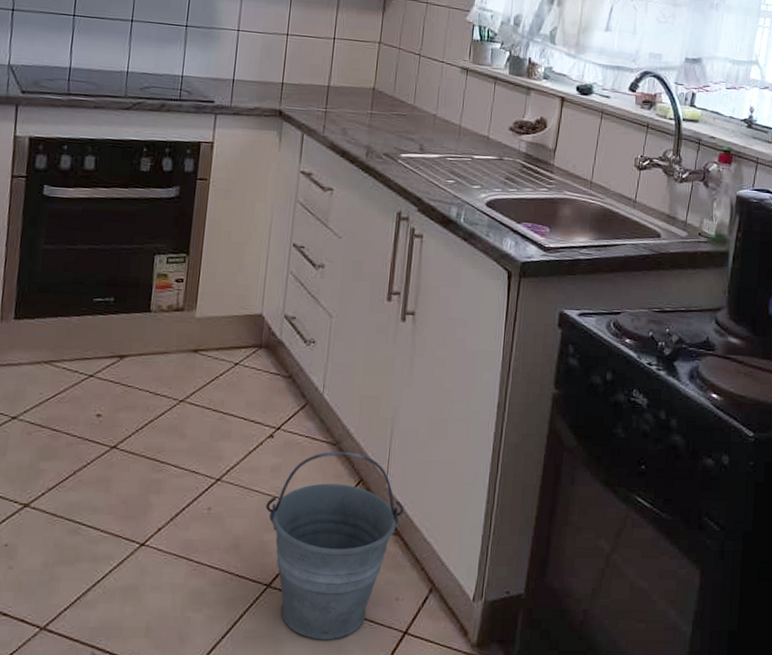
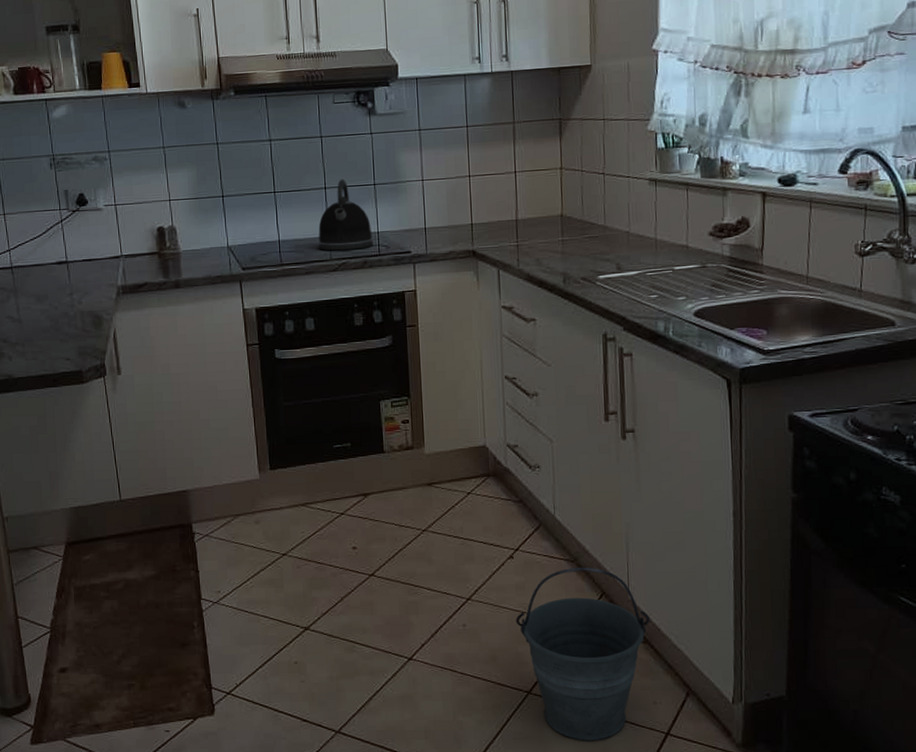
kettle: none [113,14,177,91] -> present [318,179,374,251]

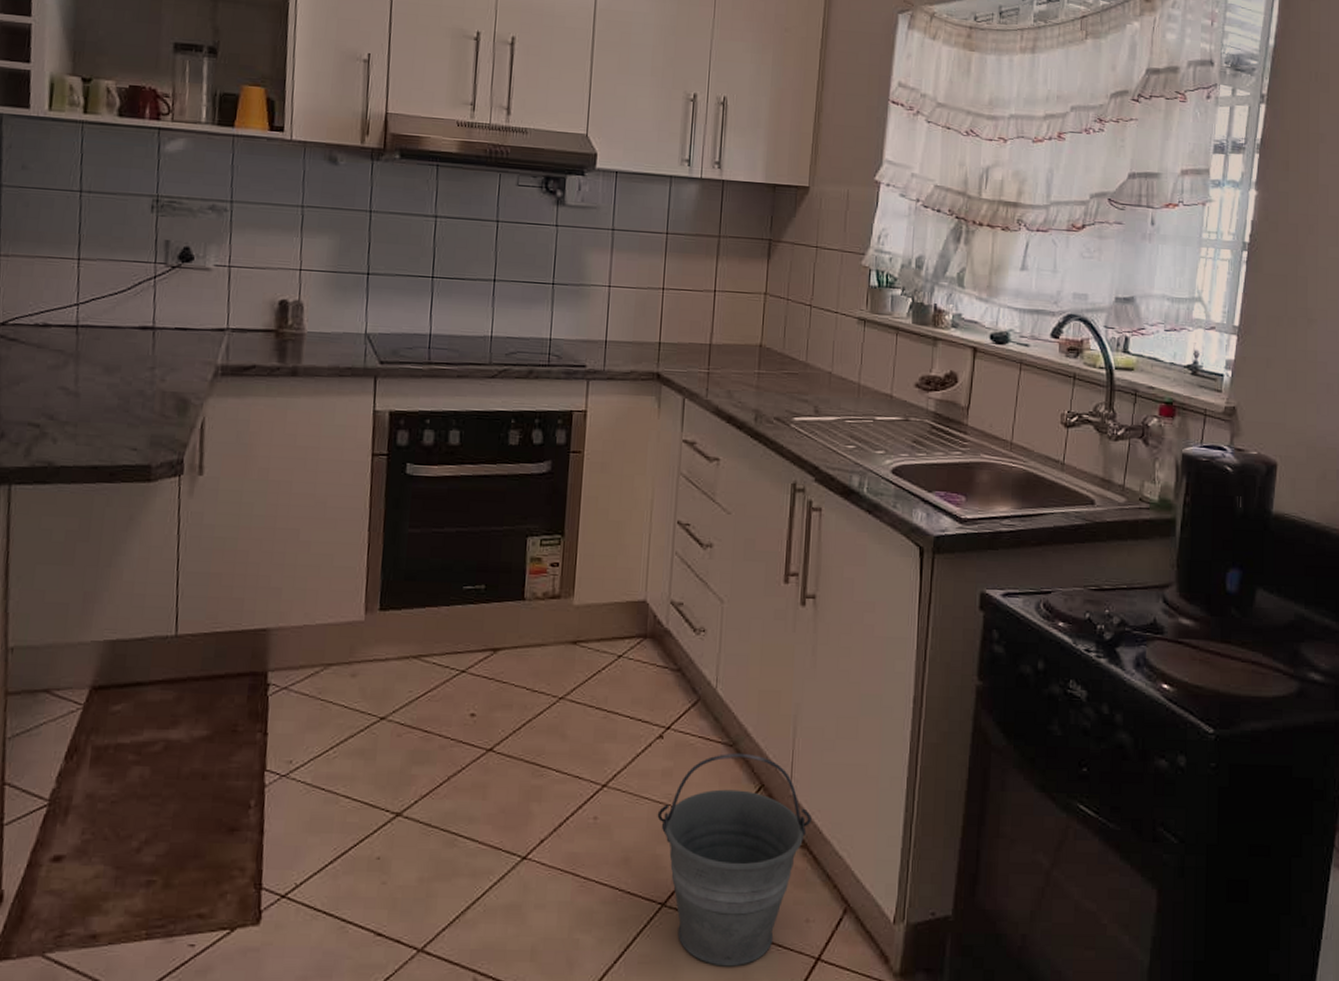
kettle: present [318,179,374,251] -> none [477,272,545,357]

